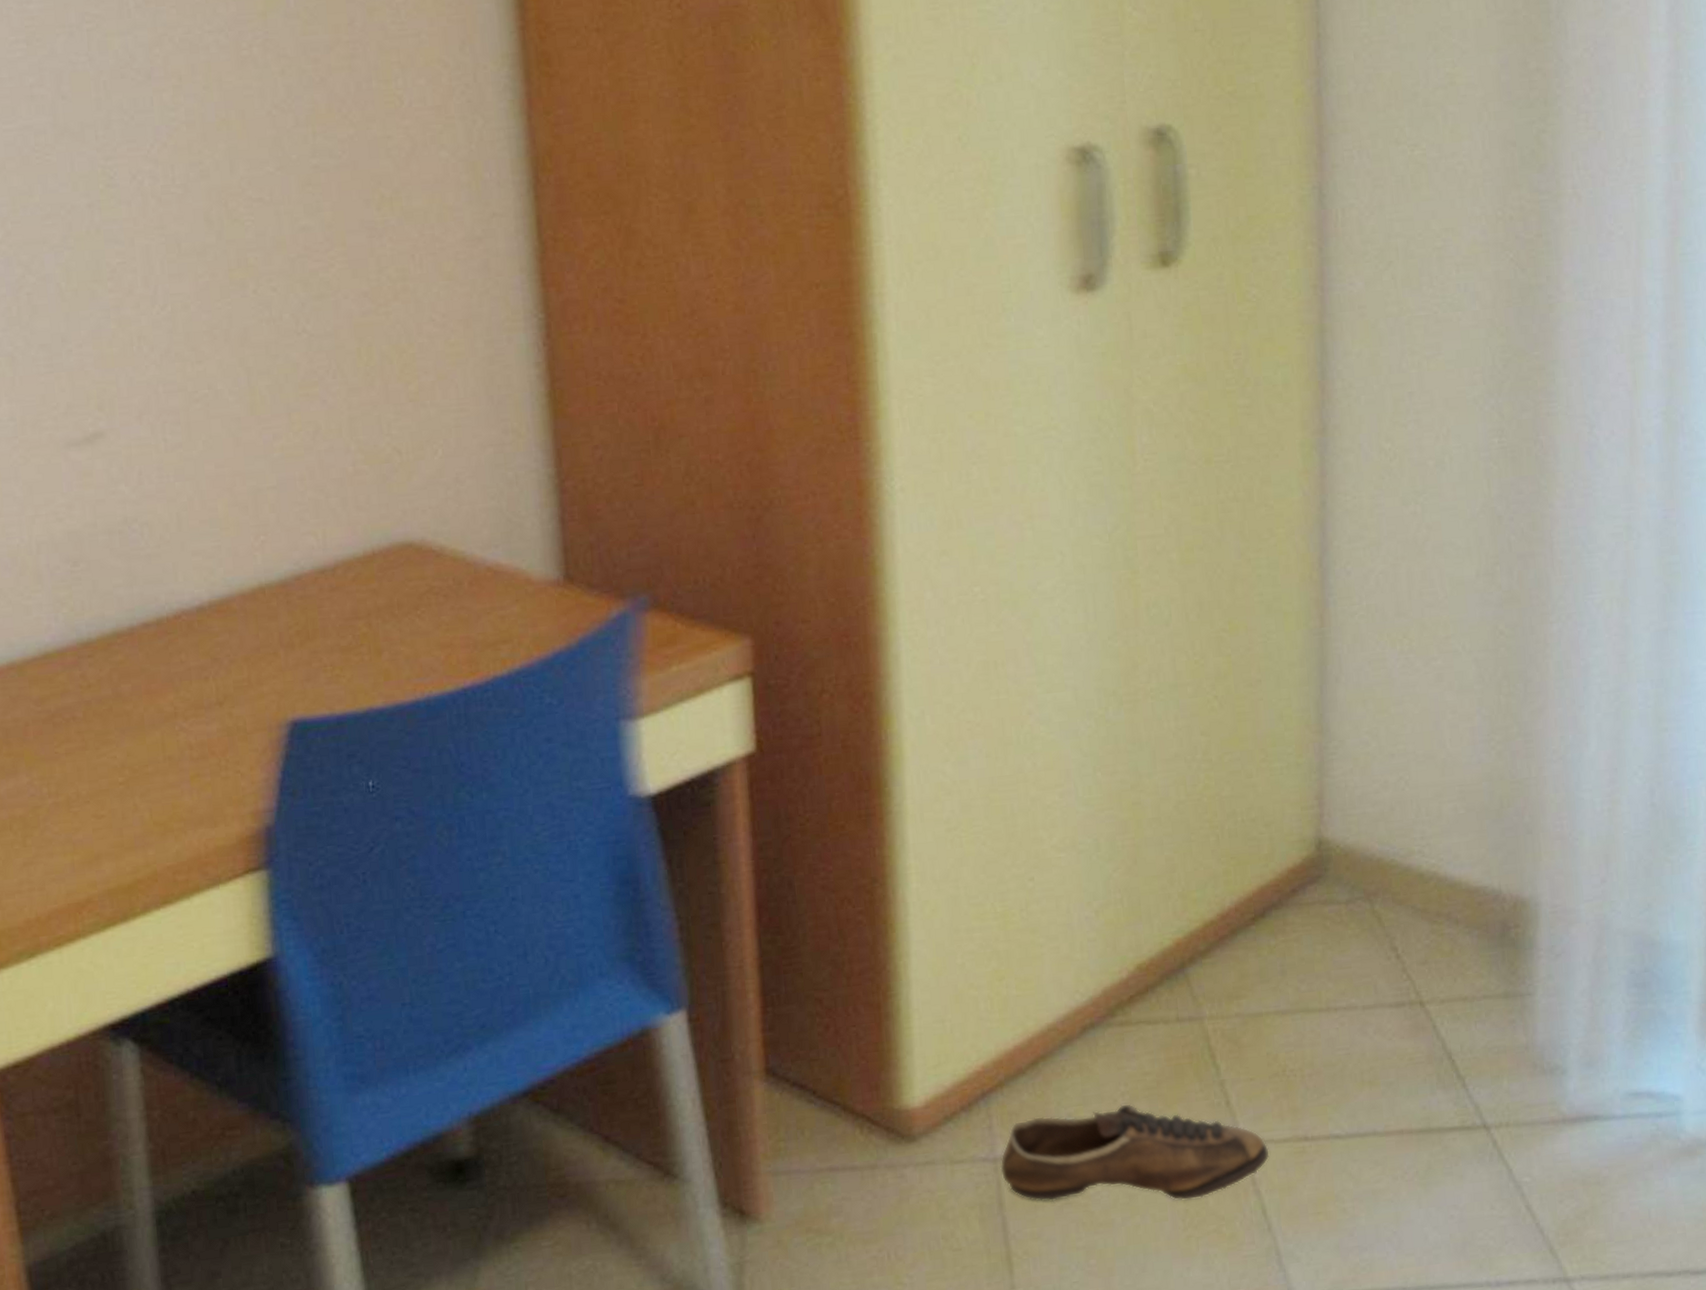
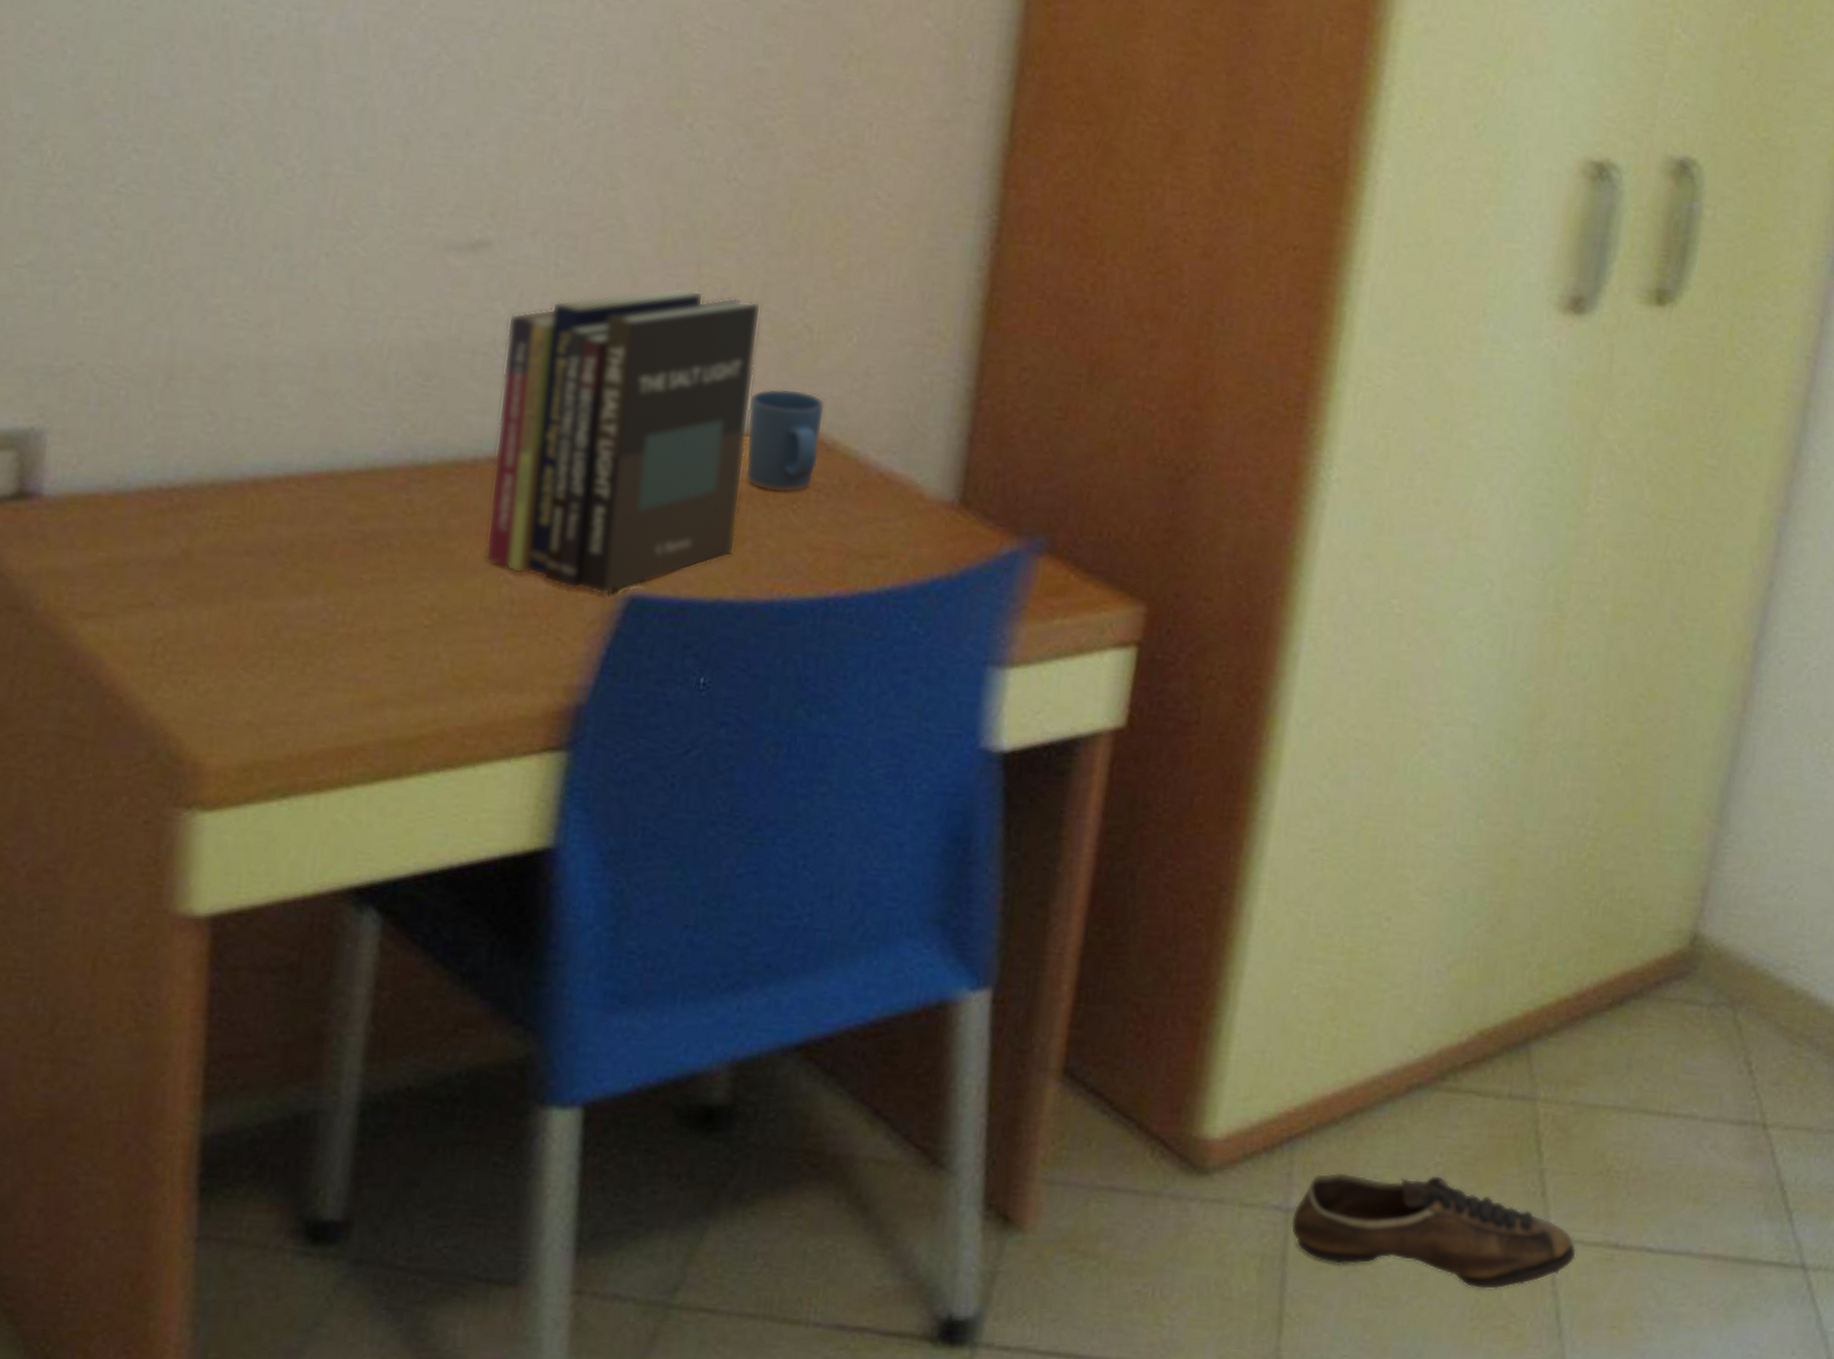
books: none [133,436,375,725] -> present [485,286,762,594]
mug: none [358,508,431,603] -> present [745,388,825,492]

